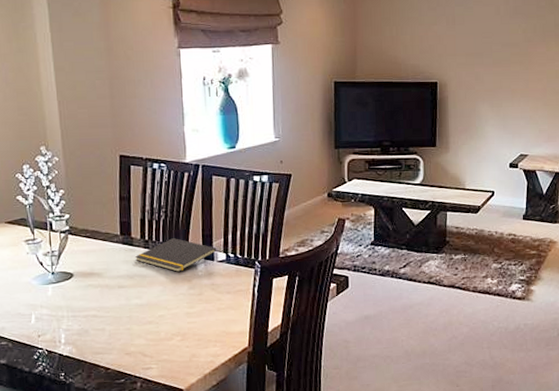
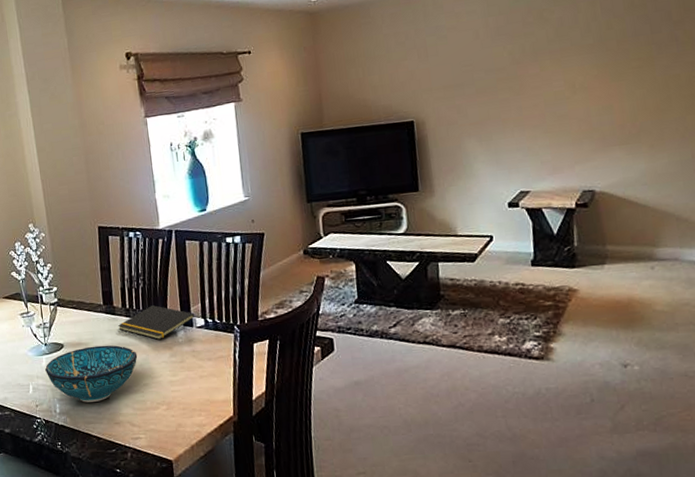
decorative bowl: none [51,276,154,333] -> present [45,345,138,403]

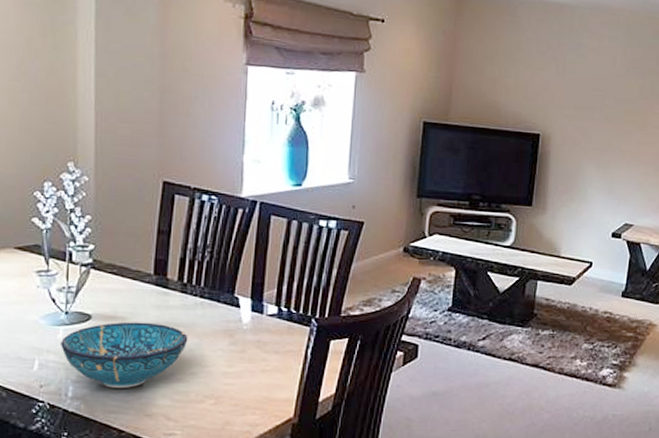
notepad: present [118,305,195,340] -> none [169,284,268,324]

